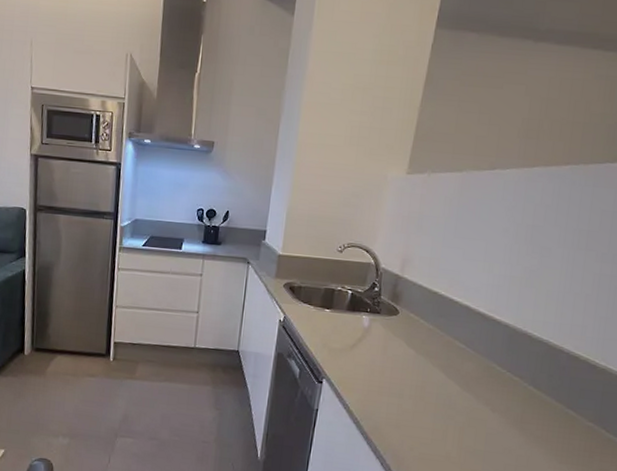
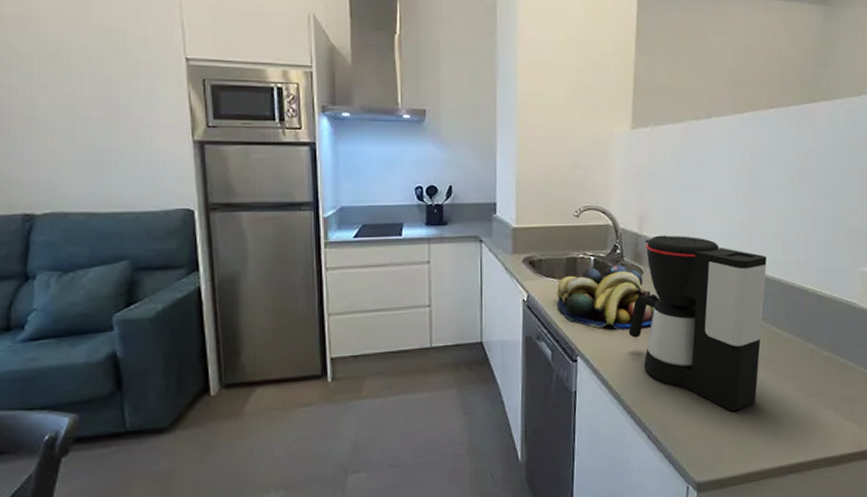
fruit bowl: none [311,300,405,364] -> present [556,264,654,330]
coffee maker: none [376,279,535,460] -> present [629,235,767,411]

